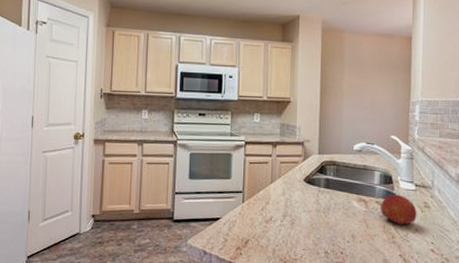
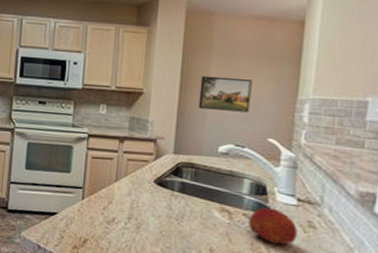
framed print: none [336,84,376,115] -> present [198,75,252,113]

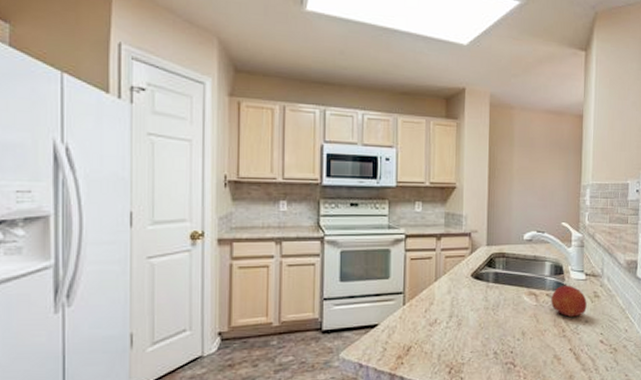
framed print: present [198,75,252,113] -> none [505,167,547,200]

